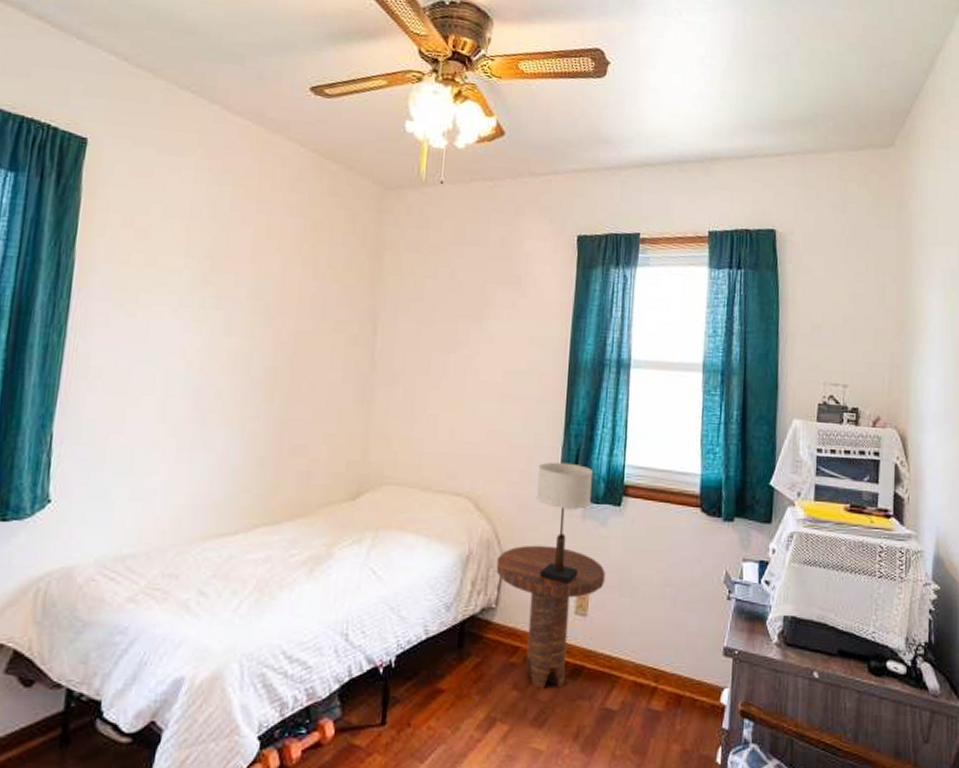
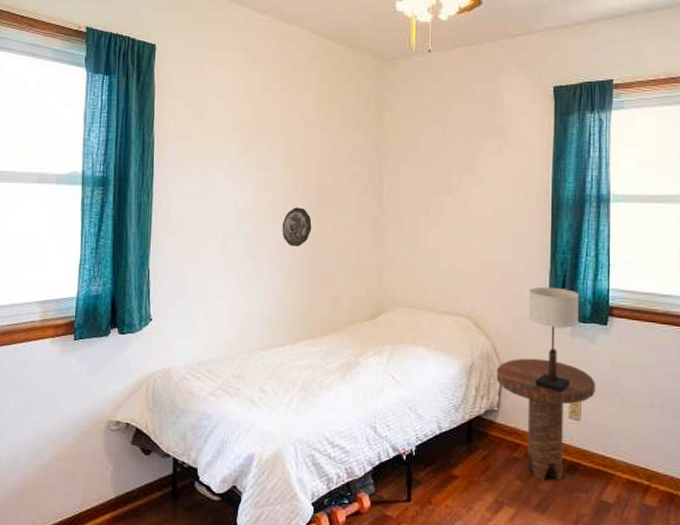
decorative plate: none [243,359,284,409] -> present [282,207,312,247]

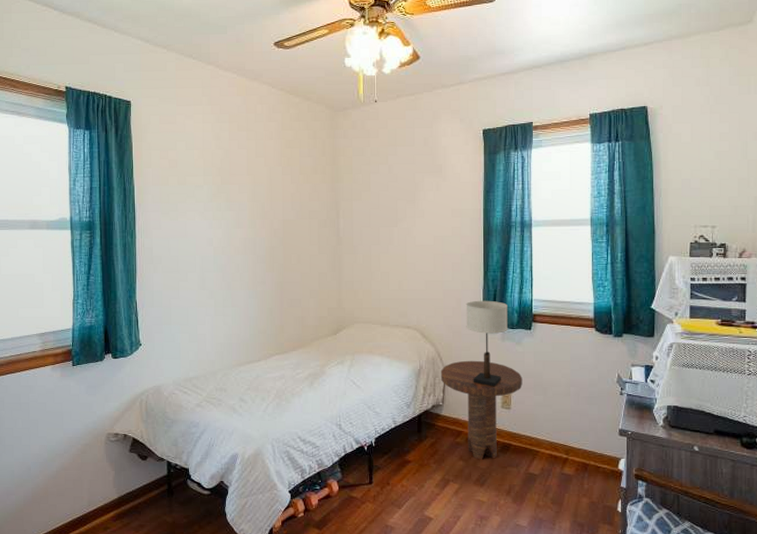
decorative plate: present [282,207,312,247] -> none [252,242,279,276]

